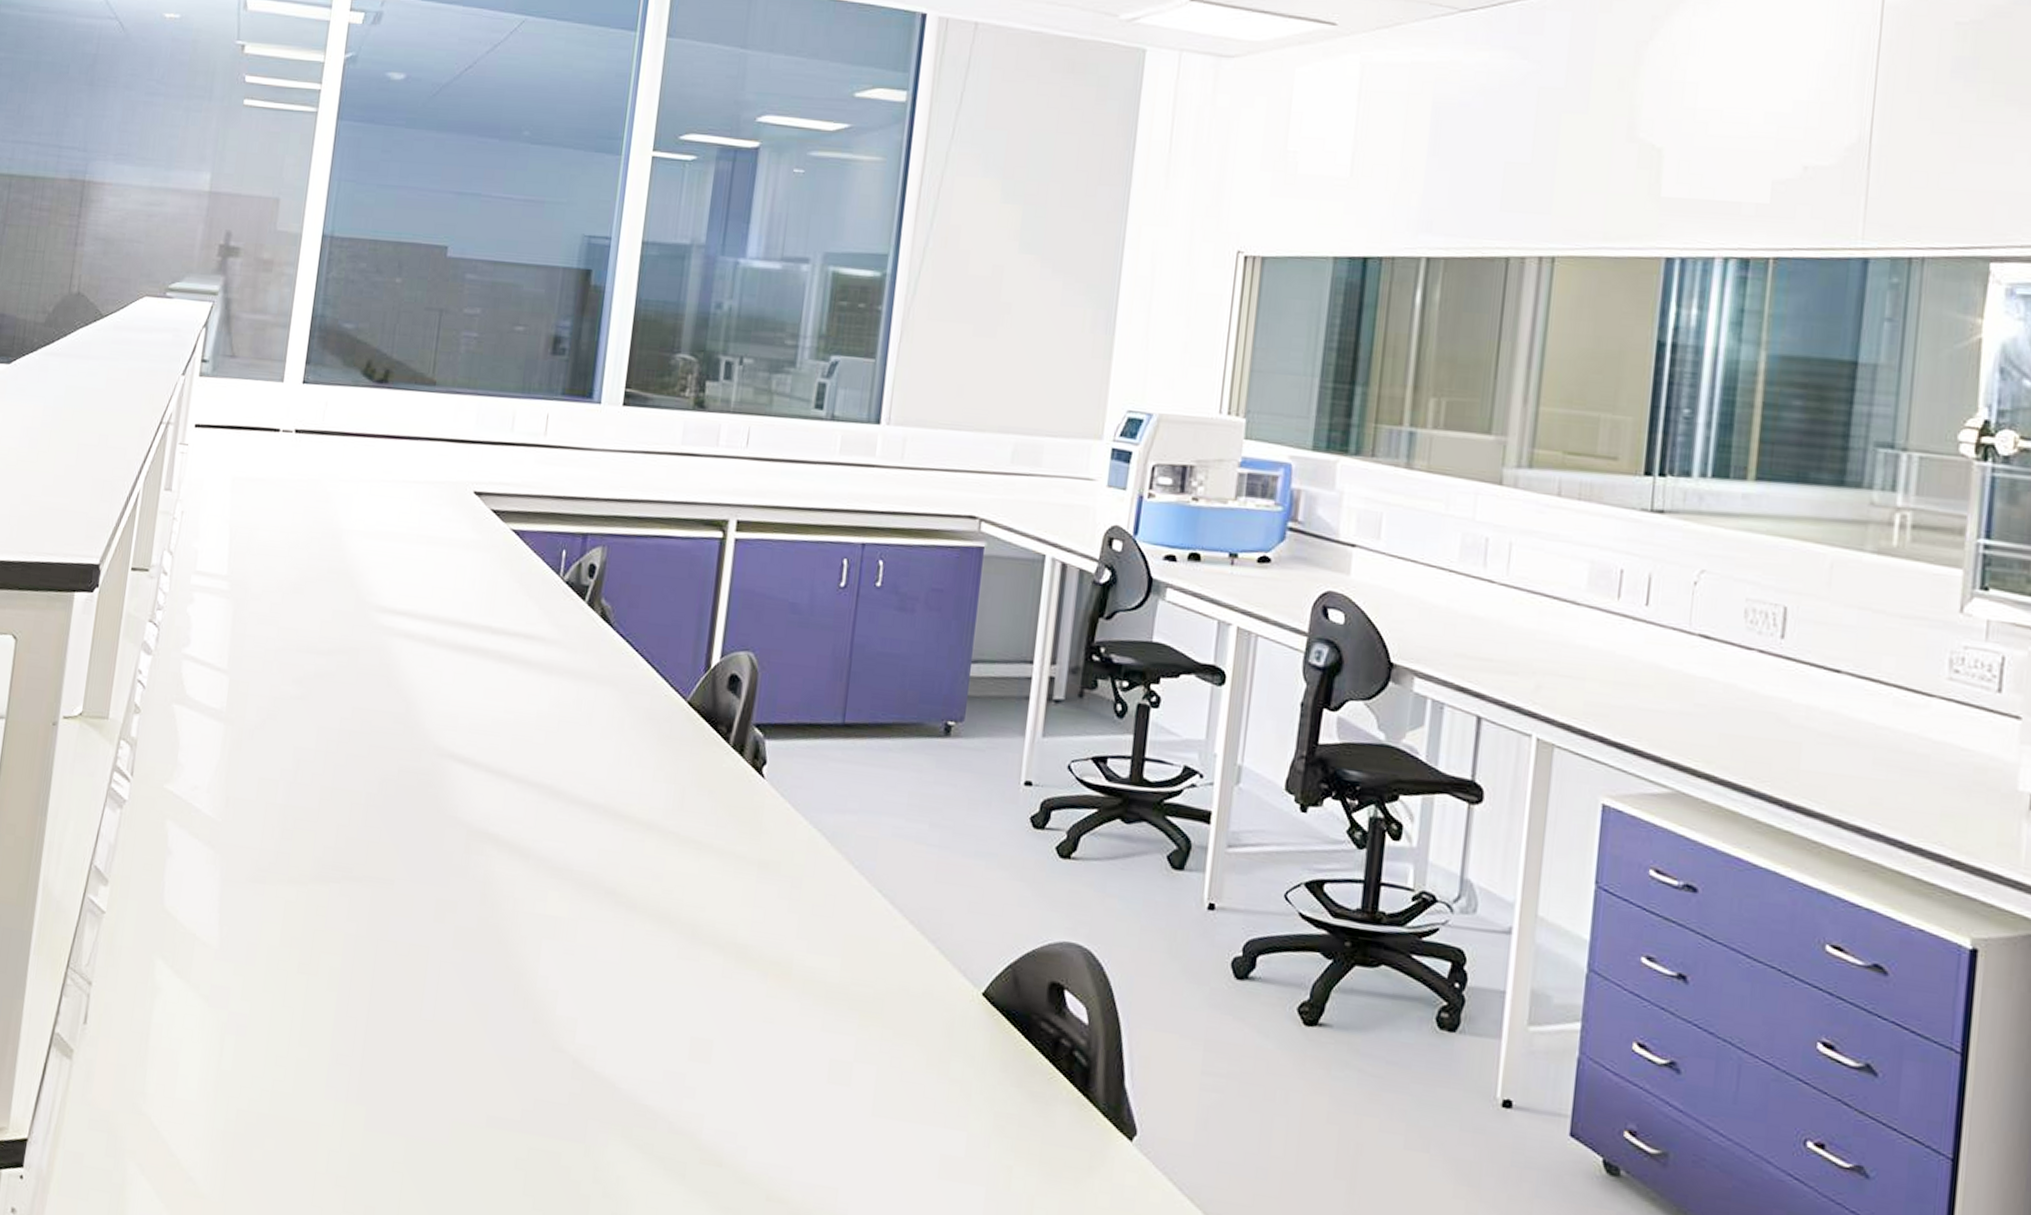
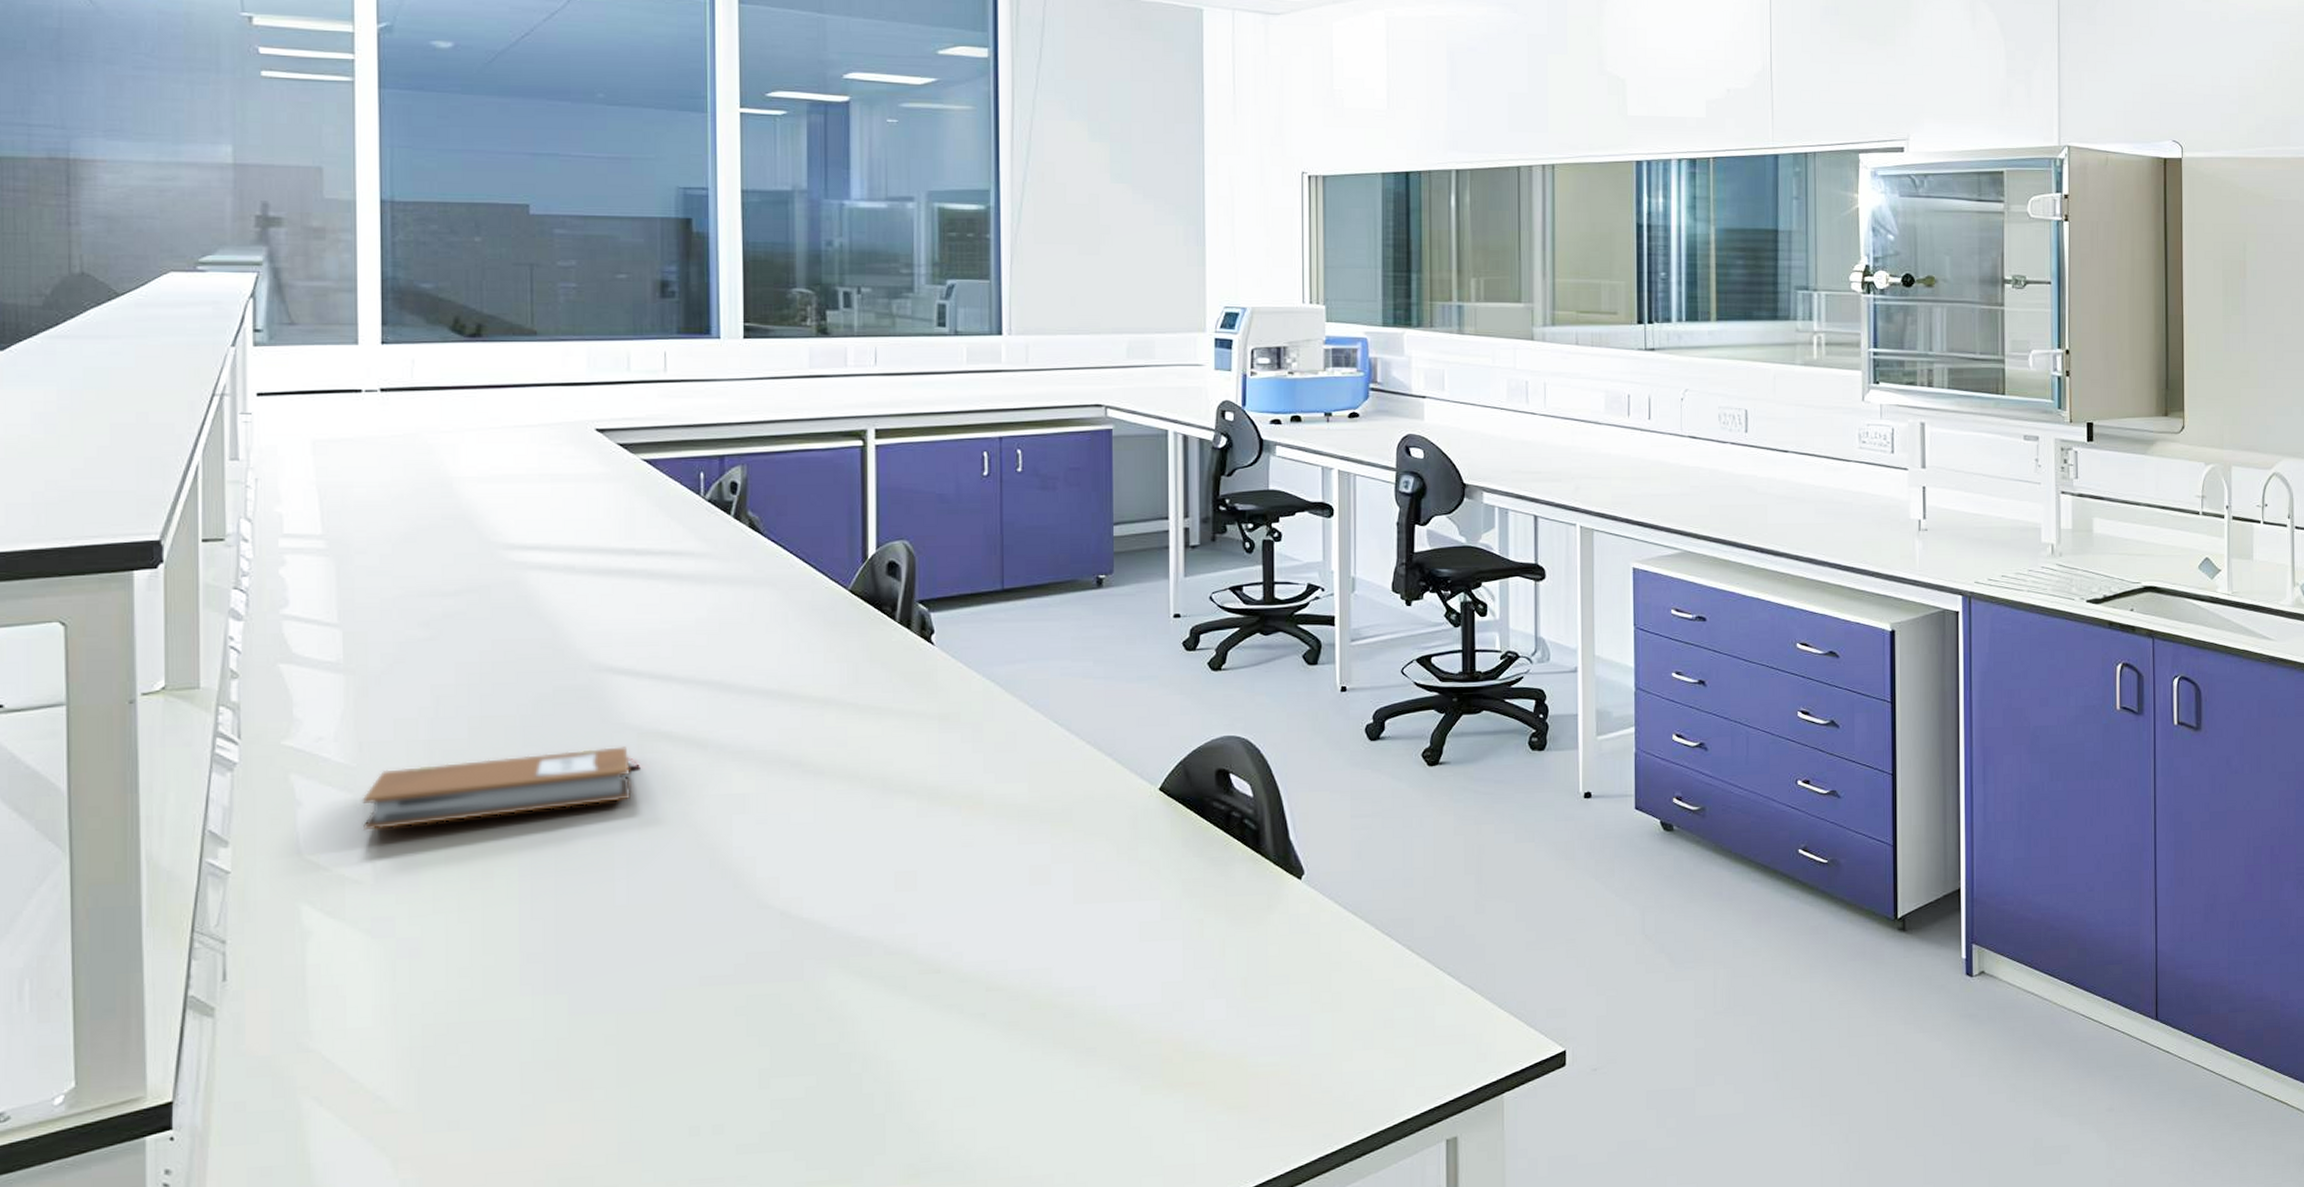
notebook: none [217,830,465,903] -> present [362,746,640,831]

